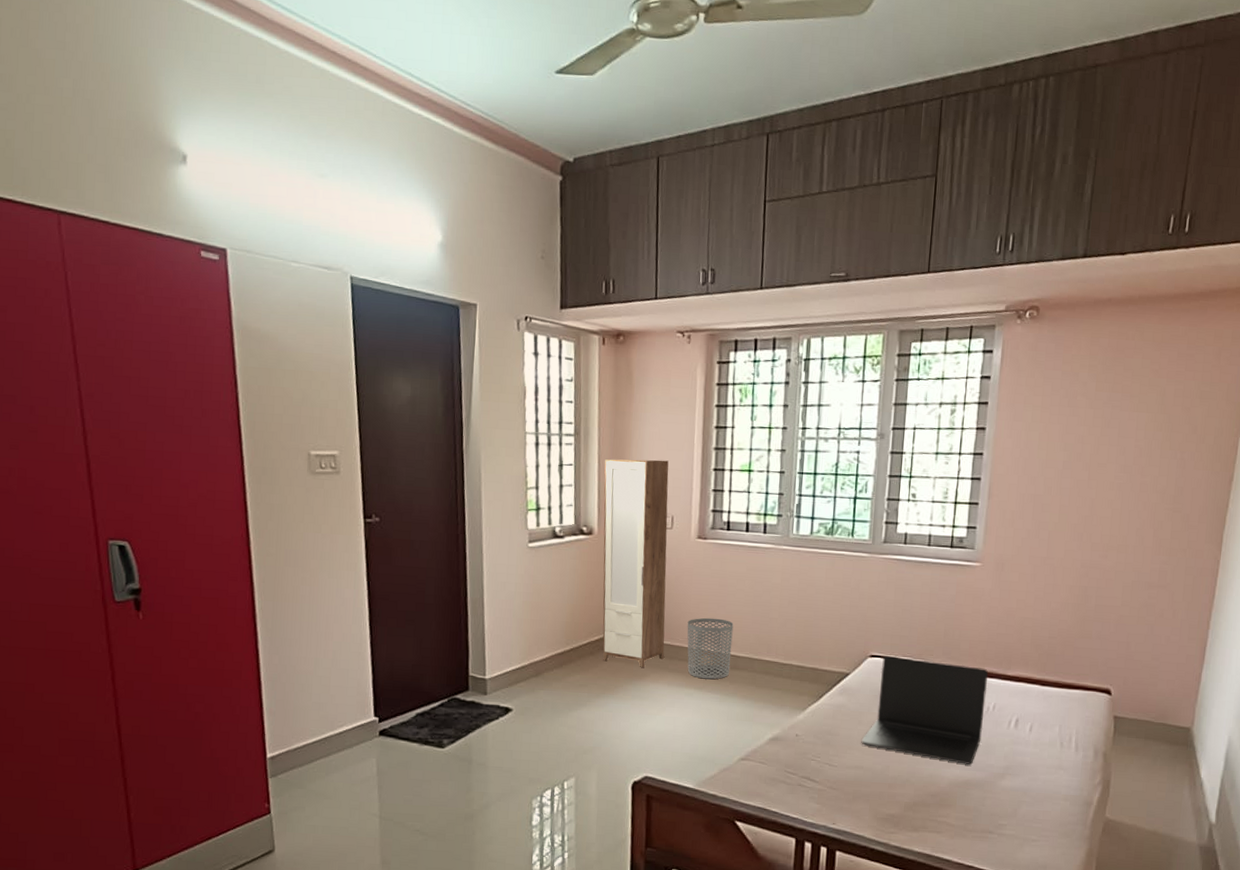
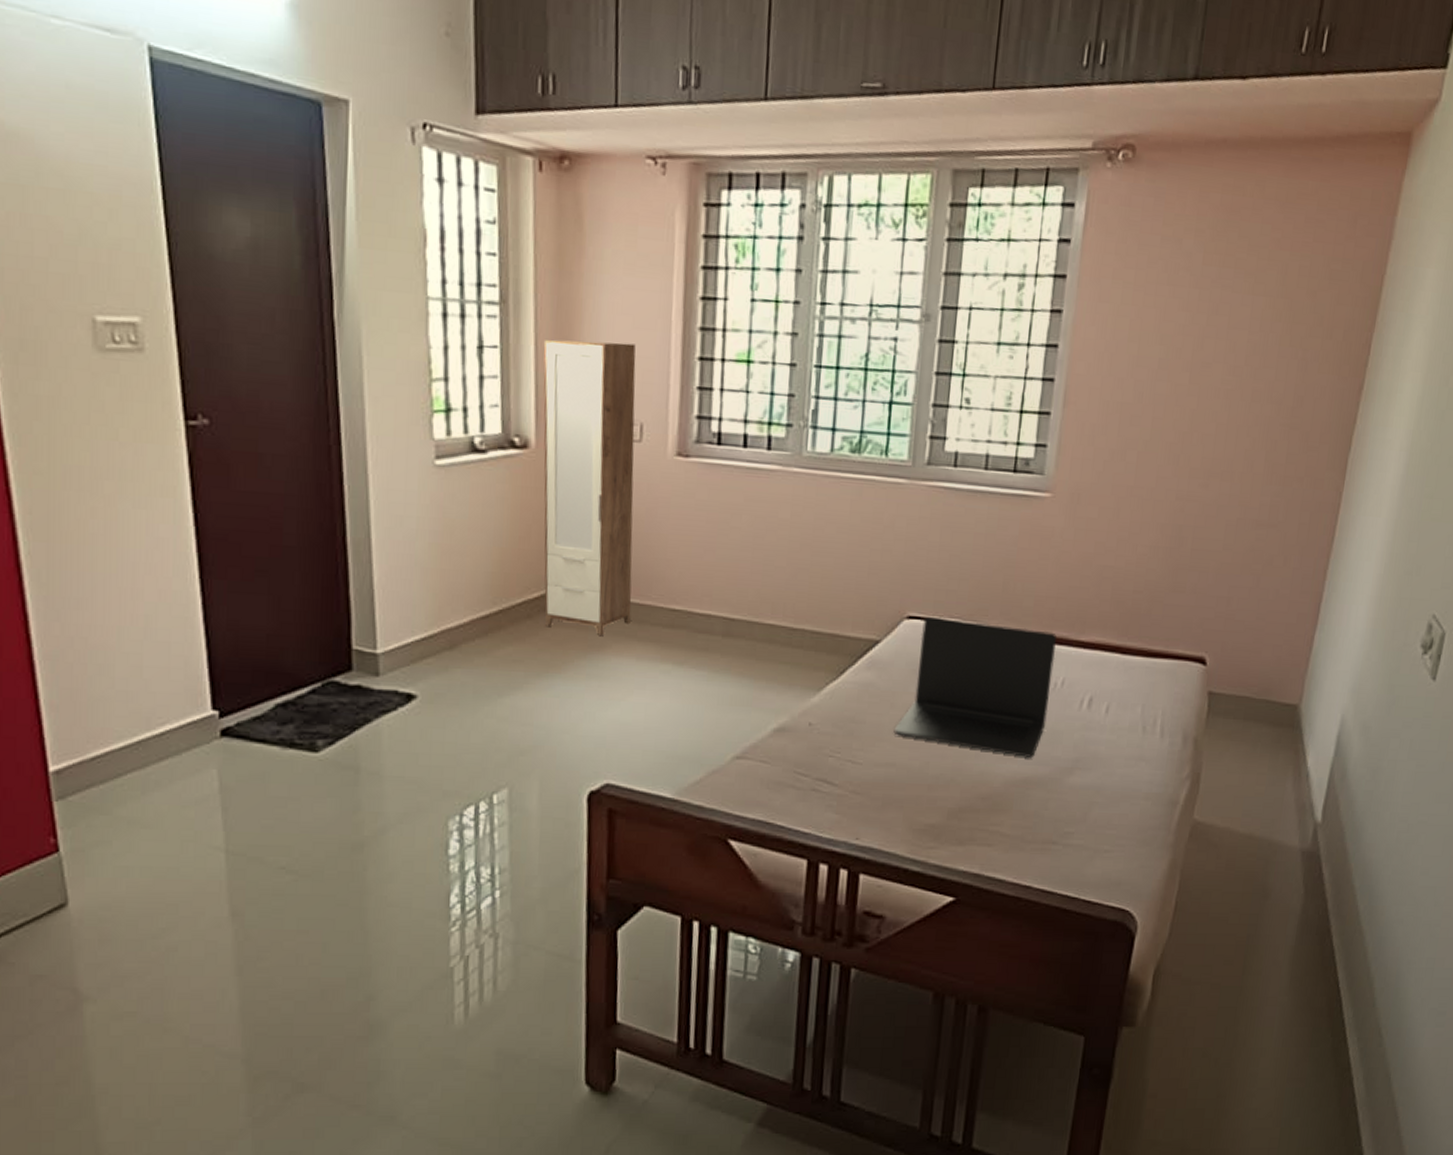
waste bin: present [687,617,734,680] -> none [662,566,726,651]

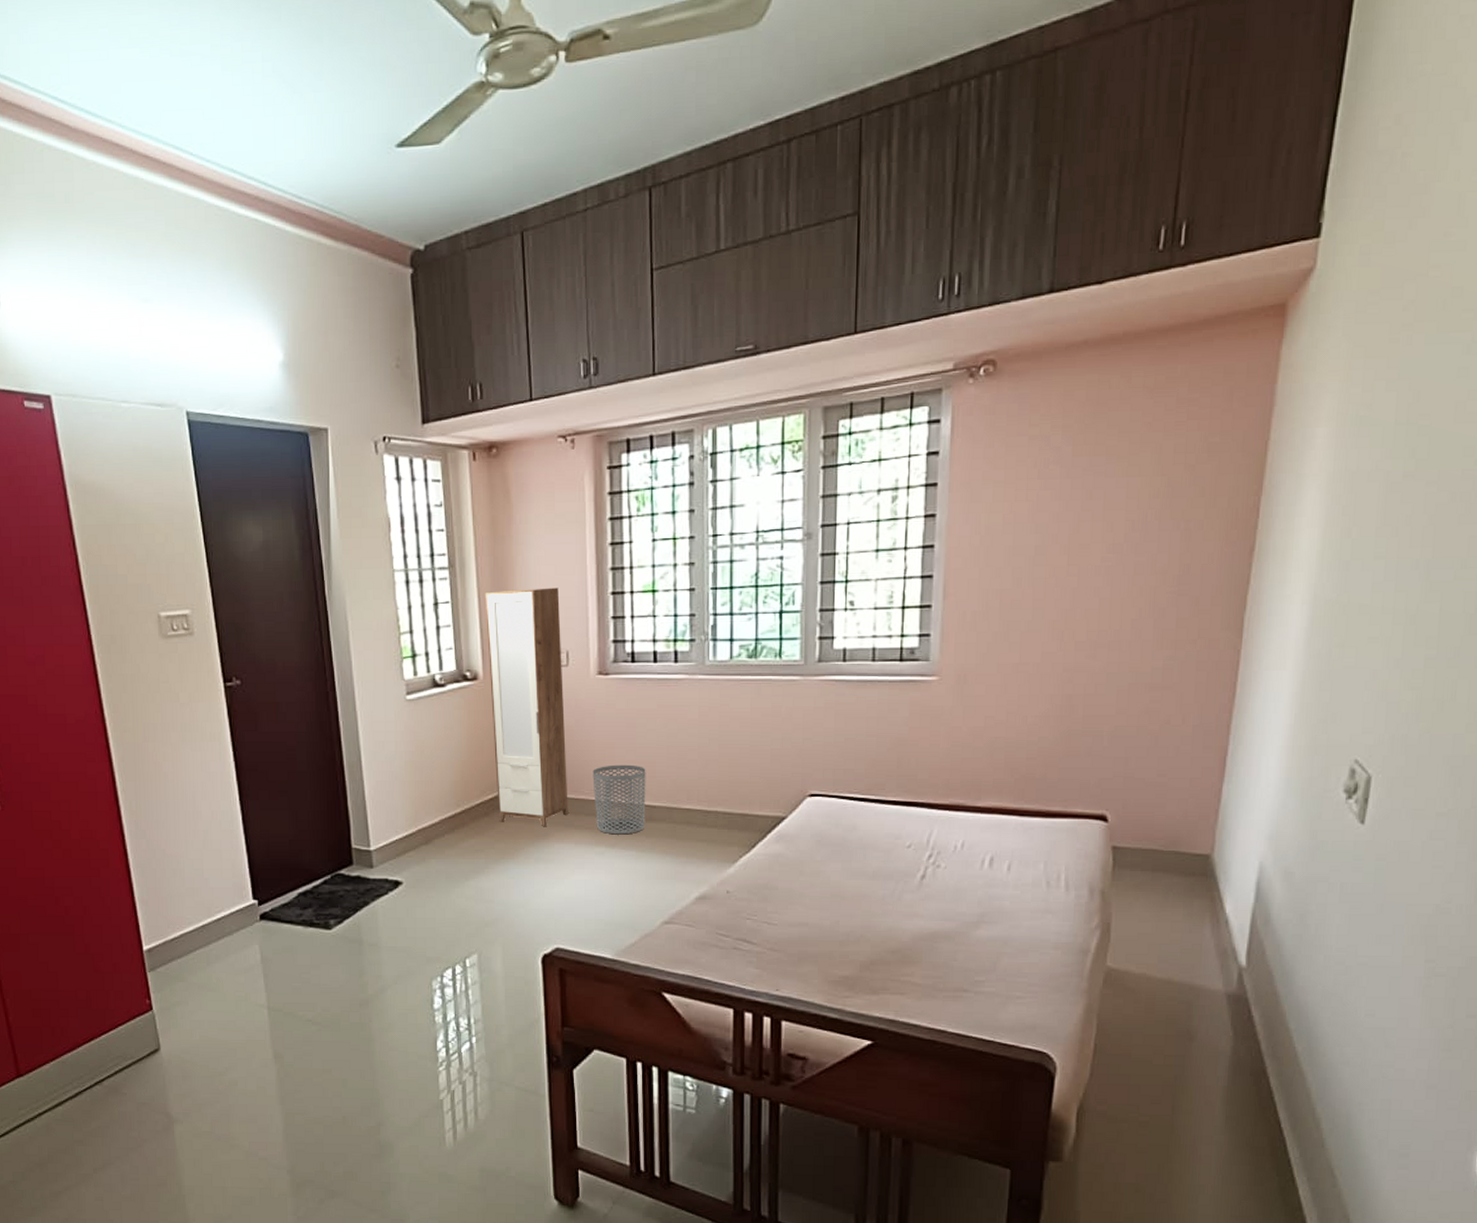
waste bin: none [662,566,726,651] -> present [592,764,646,835]
laptop: present [893,616,1056,757] -> none [804,793,954,914]

